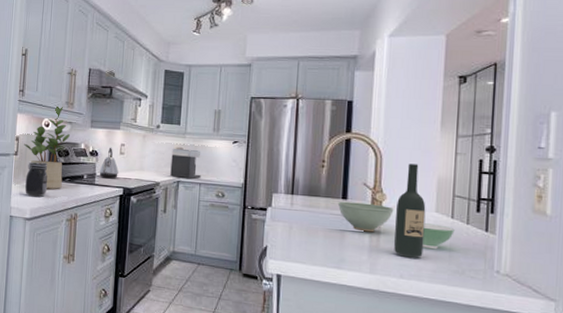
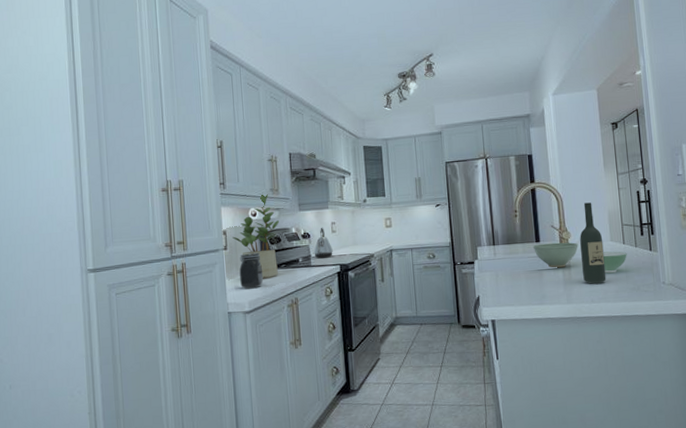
coffee maker: present [170,148,201,179] -> none [381,218,411,247]

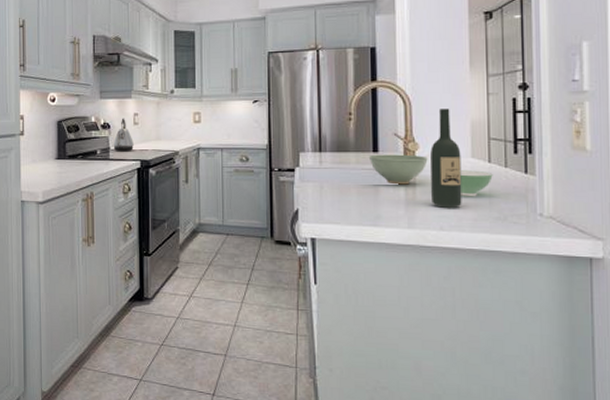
potted plant: present [232,192,279,278] -> none [30,77,78,168]
jar: present [239,252,264,289] -> none [35,140,59,179]

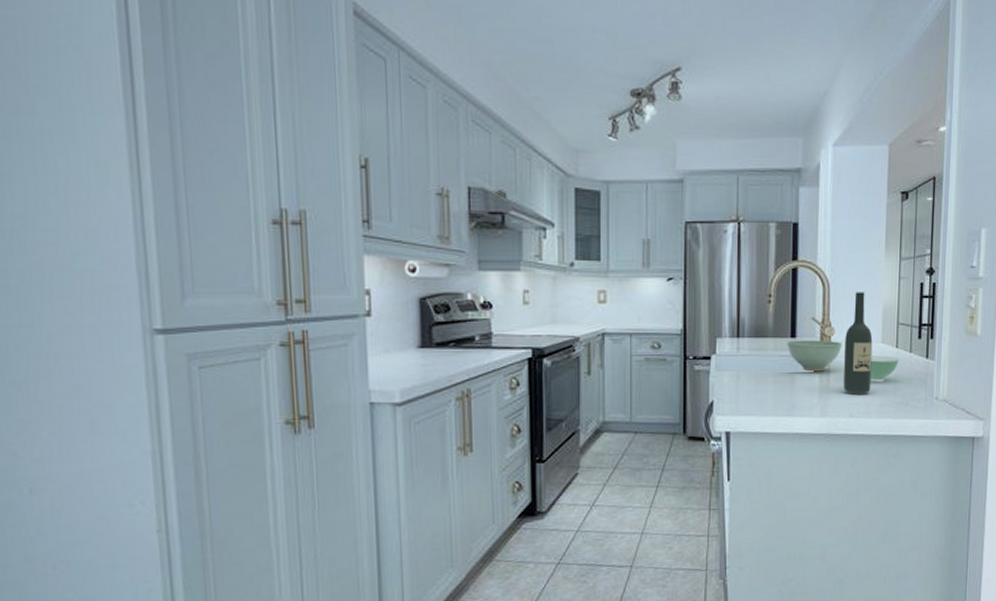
kettle: present [113,118,135,152] -> none [496,295,525,338]

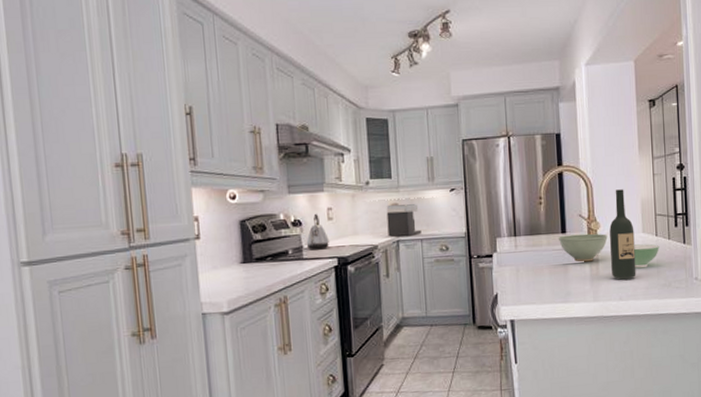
kettle: none [496,295,525,338] -> present [306,213,330,250]
coffee maker: none [592,291,631,330] -> present [386,204,422,237]

